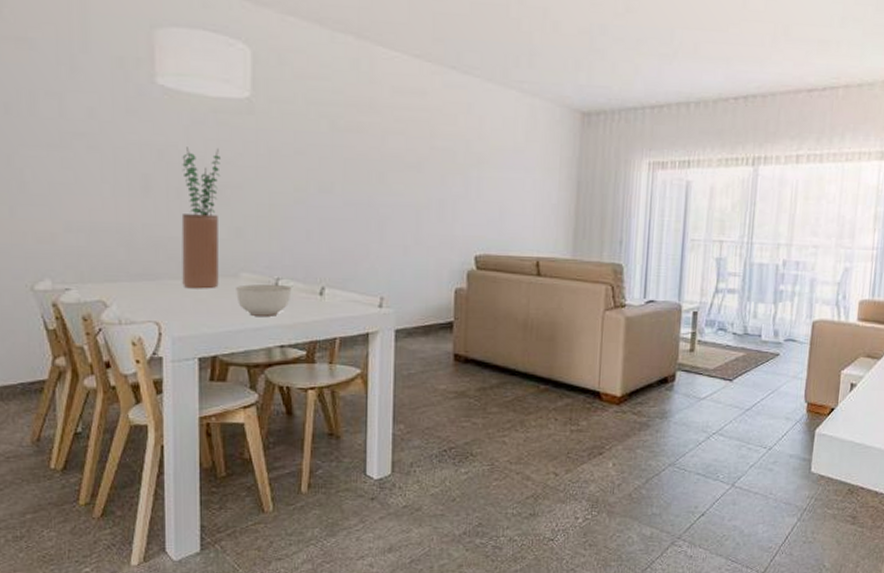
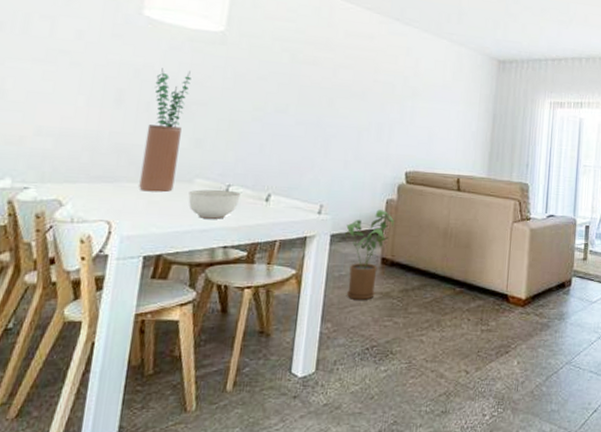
house plant: none [411,300,466,400] -> present [345,209,395,300]

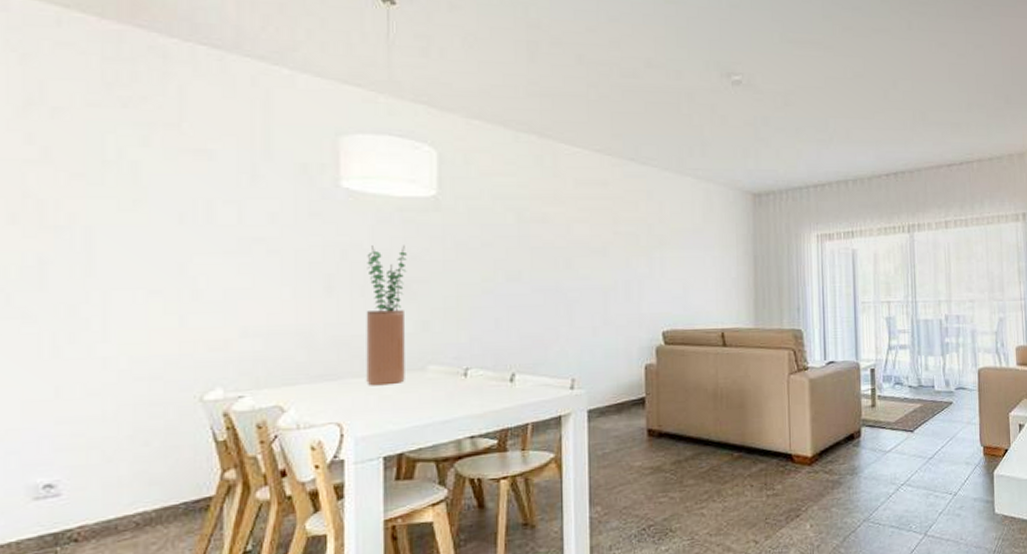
bowl: present [188,189,241,219] -> none [423,375,481,408]
house plant: present [345,209,395,300] -> none [604,377,657,478]

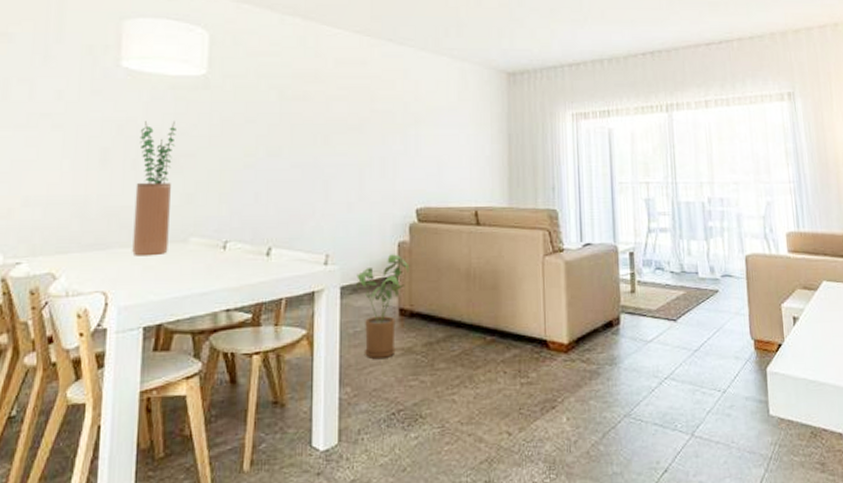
house plant: none [604,377,657,478] -> present [357,254,410,359]

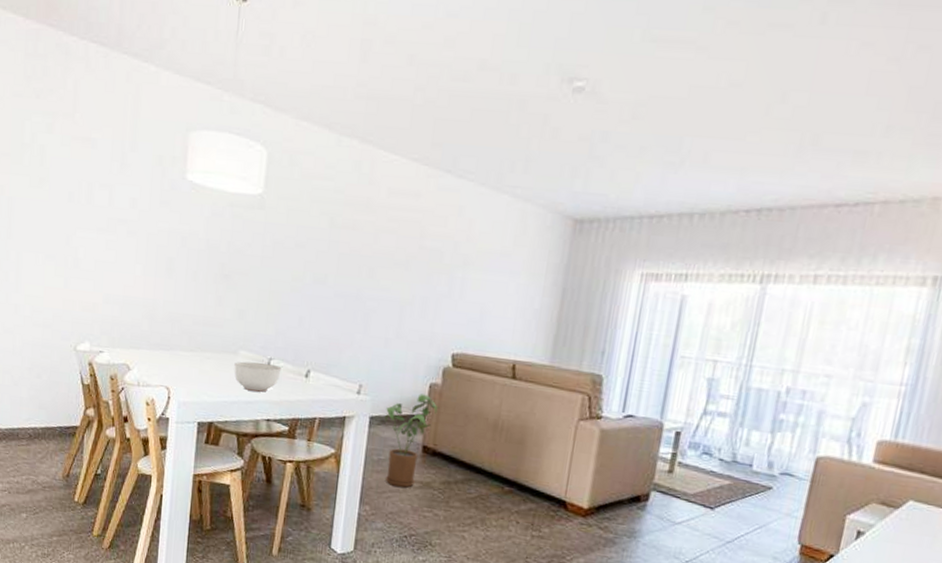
vase: present [132,121,176,256] -> none [191,236,233,363]
bowl: none [184,248,239,280] -> present [234,361,282,392]

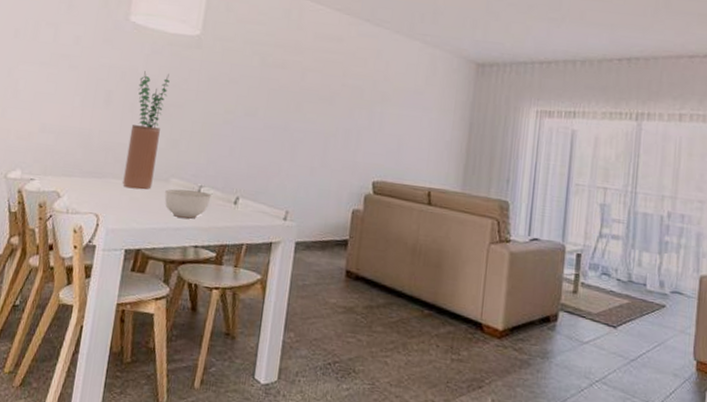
vase: none [191,236,233,363] -> present [122,71,170,190]
house plant: present [385,394,439,488] -> none [309,219,361,313]

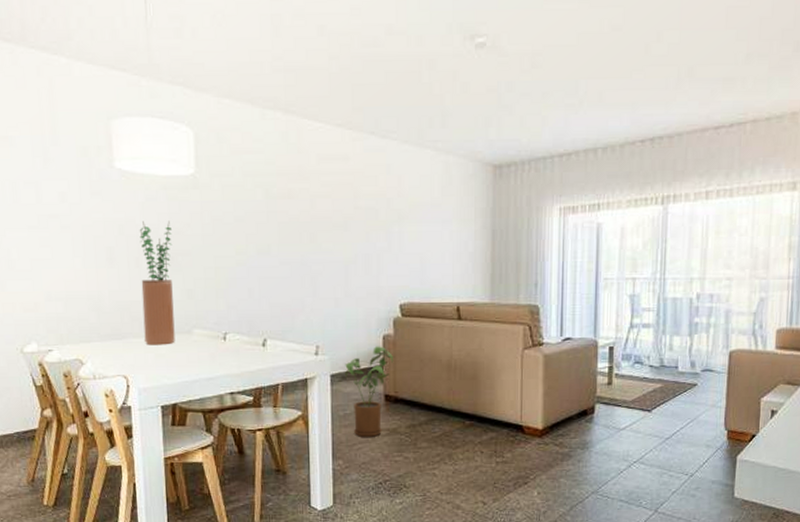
bowl: present [164,189,211,219] -> none [190,339,238,367]
house plant: none [309,219,361,313] -> present [345,346,394,437]

